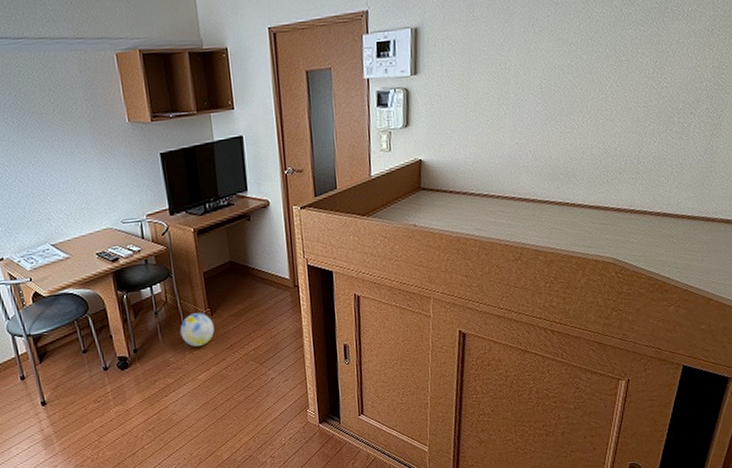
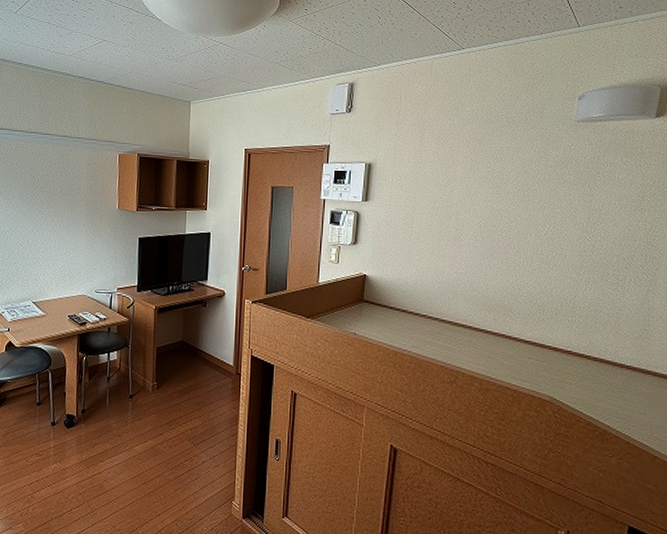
ball: present [180,312,215,347] -> none [126,384,158,418]

